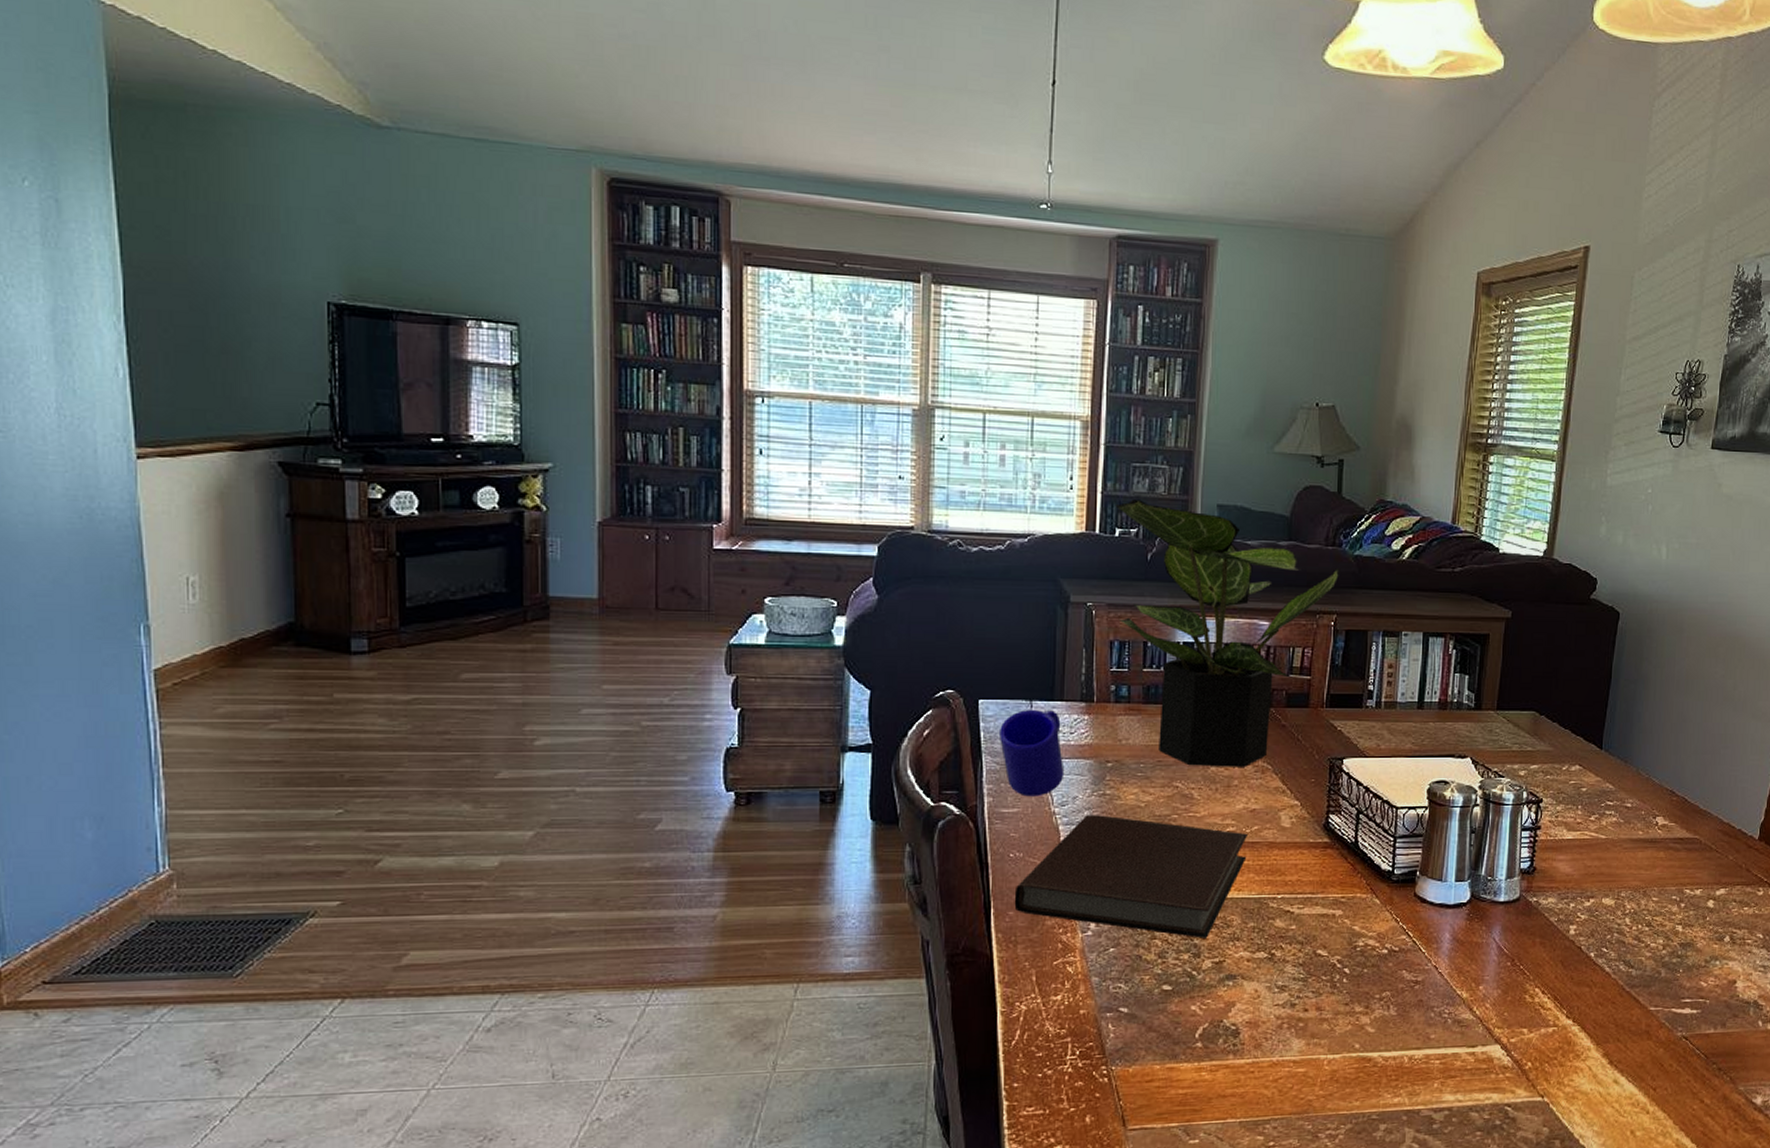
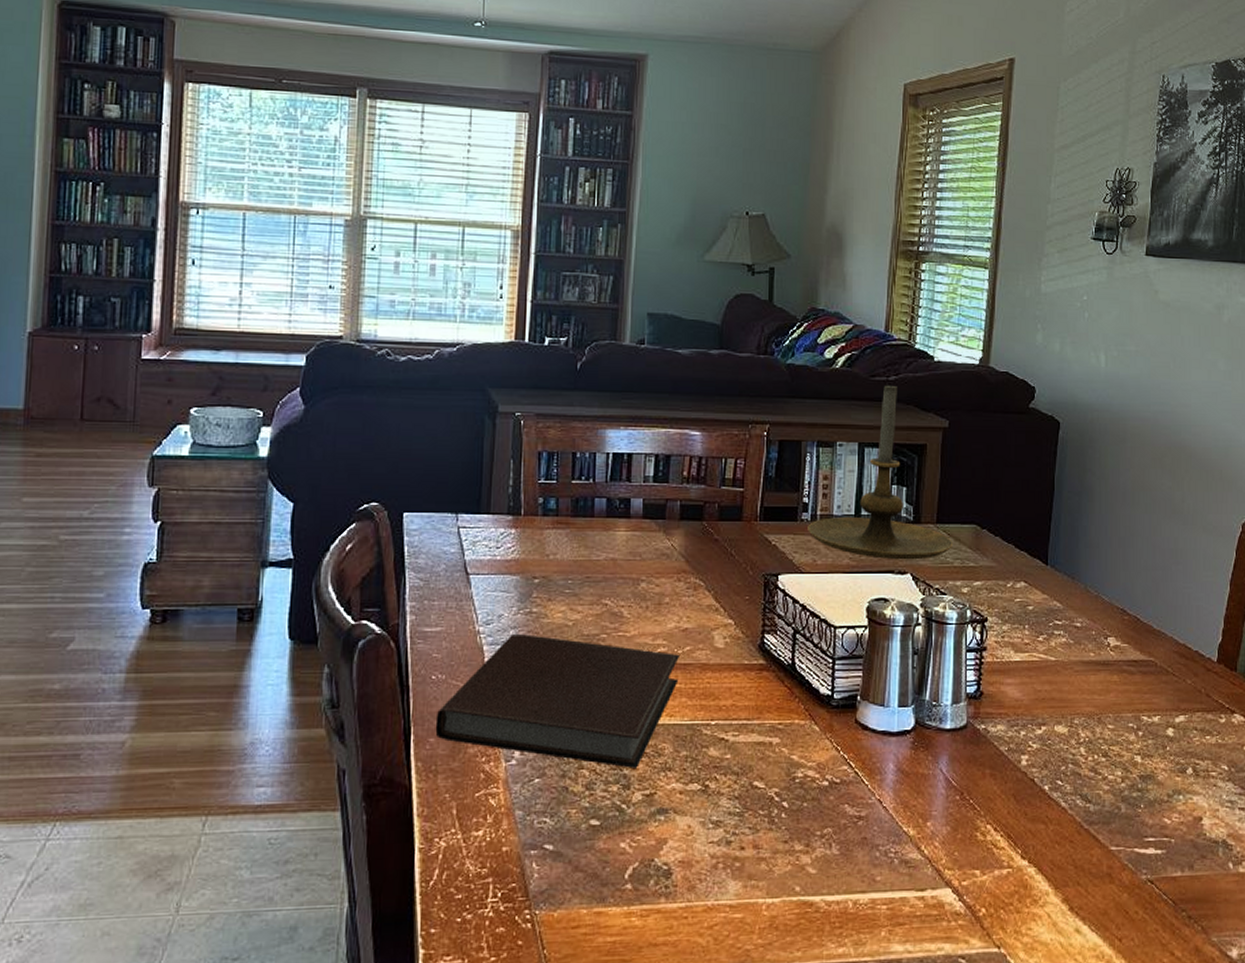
mug: present [1000,709,1065,797] -> none [424,522,490,615]
potted plant: present [1115,499,1341,767] -> none [544,308,773,584]
candle holder: none [1372,575,1511,745] -> present [808,383,952,560]

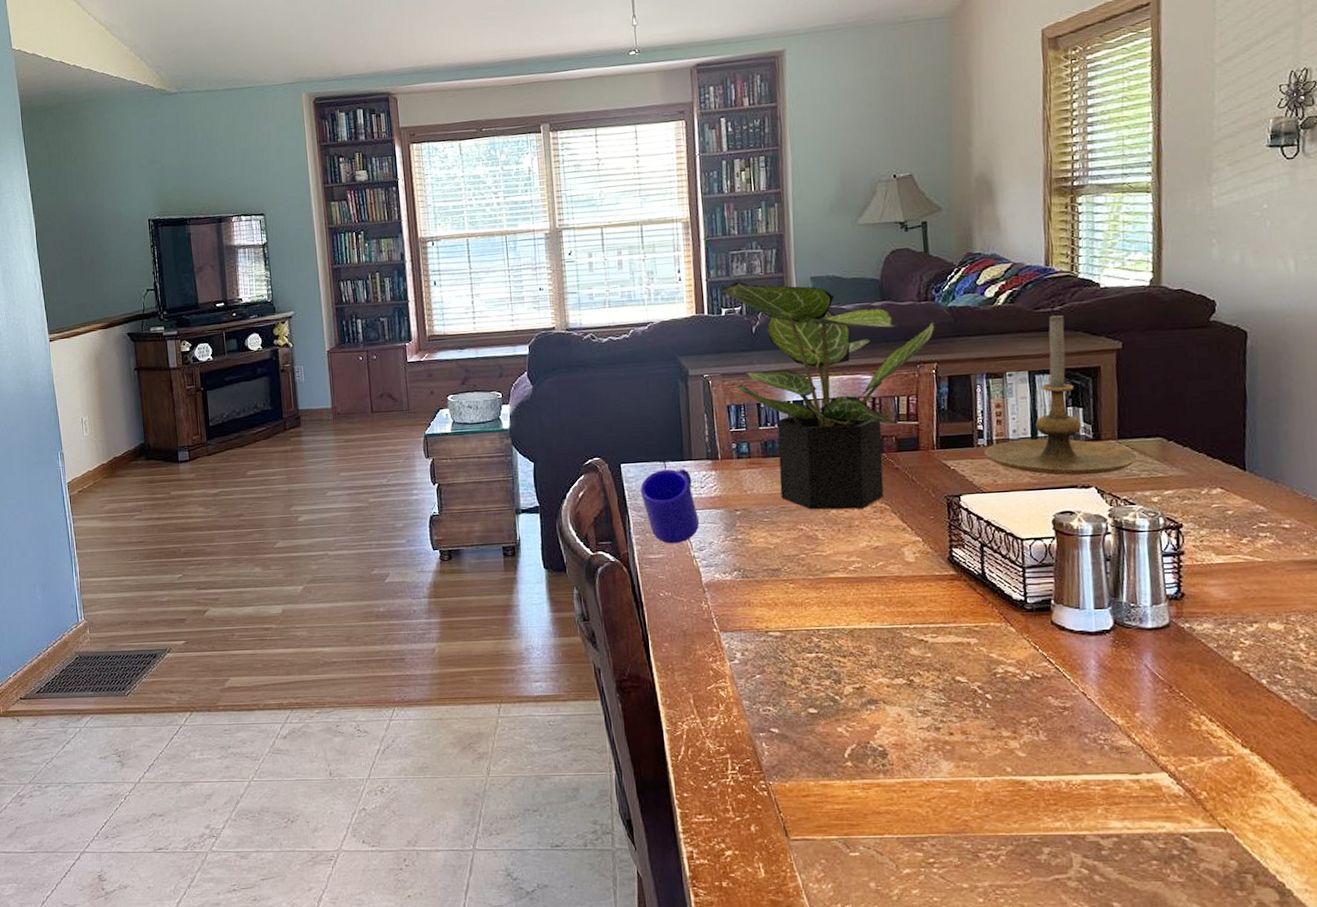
mug: none [424,522,490,615] -> present [641,469,700,544]
notebook: present [435,634,681,768] -> none [667,557,875,666]
potted plant: none [544,308,773,584] -> present [719,282,936,510]

